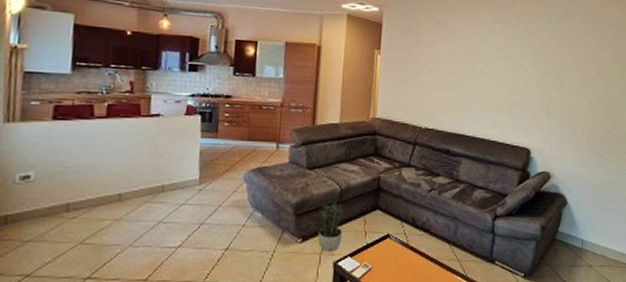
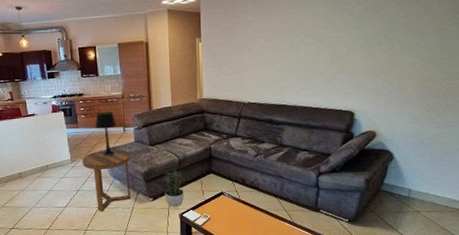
side table: none [215,169,282,255] -> present [82,148,131,211]
table lamp: none [240,120,269,179] -> present [95,111,117,156]

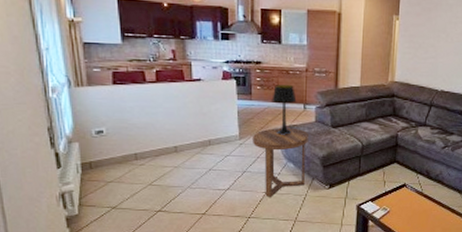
potted plant: present [163,168,184,206] -> none [342,155,365,196]

